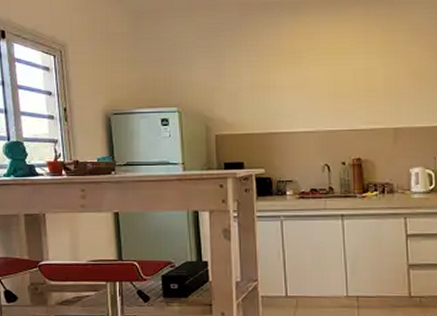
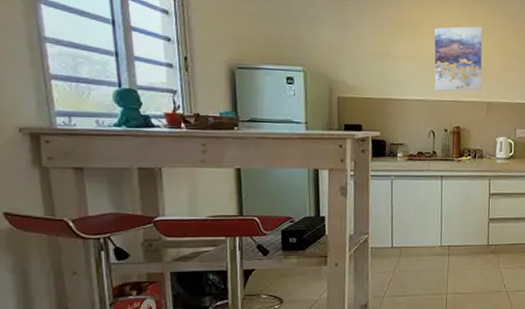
wall art: none [321,44,385,120] -> present [434,26,483,91]

